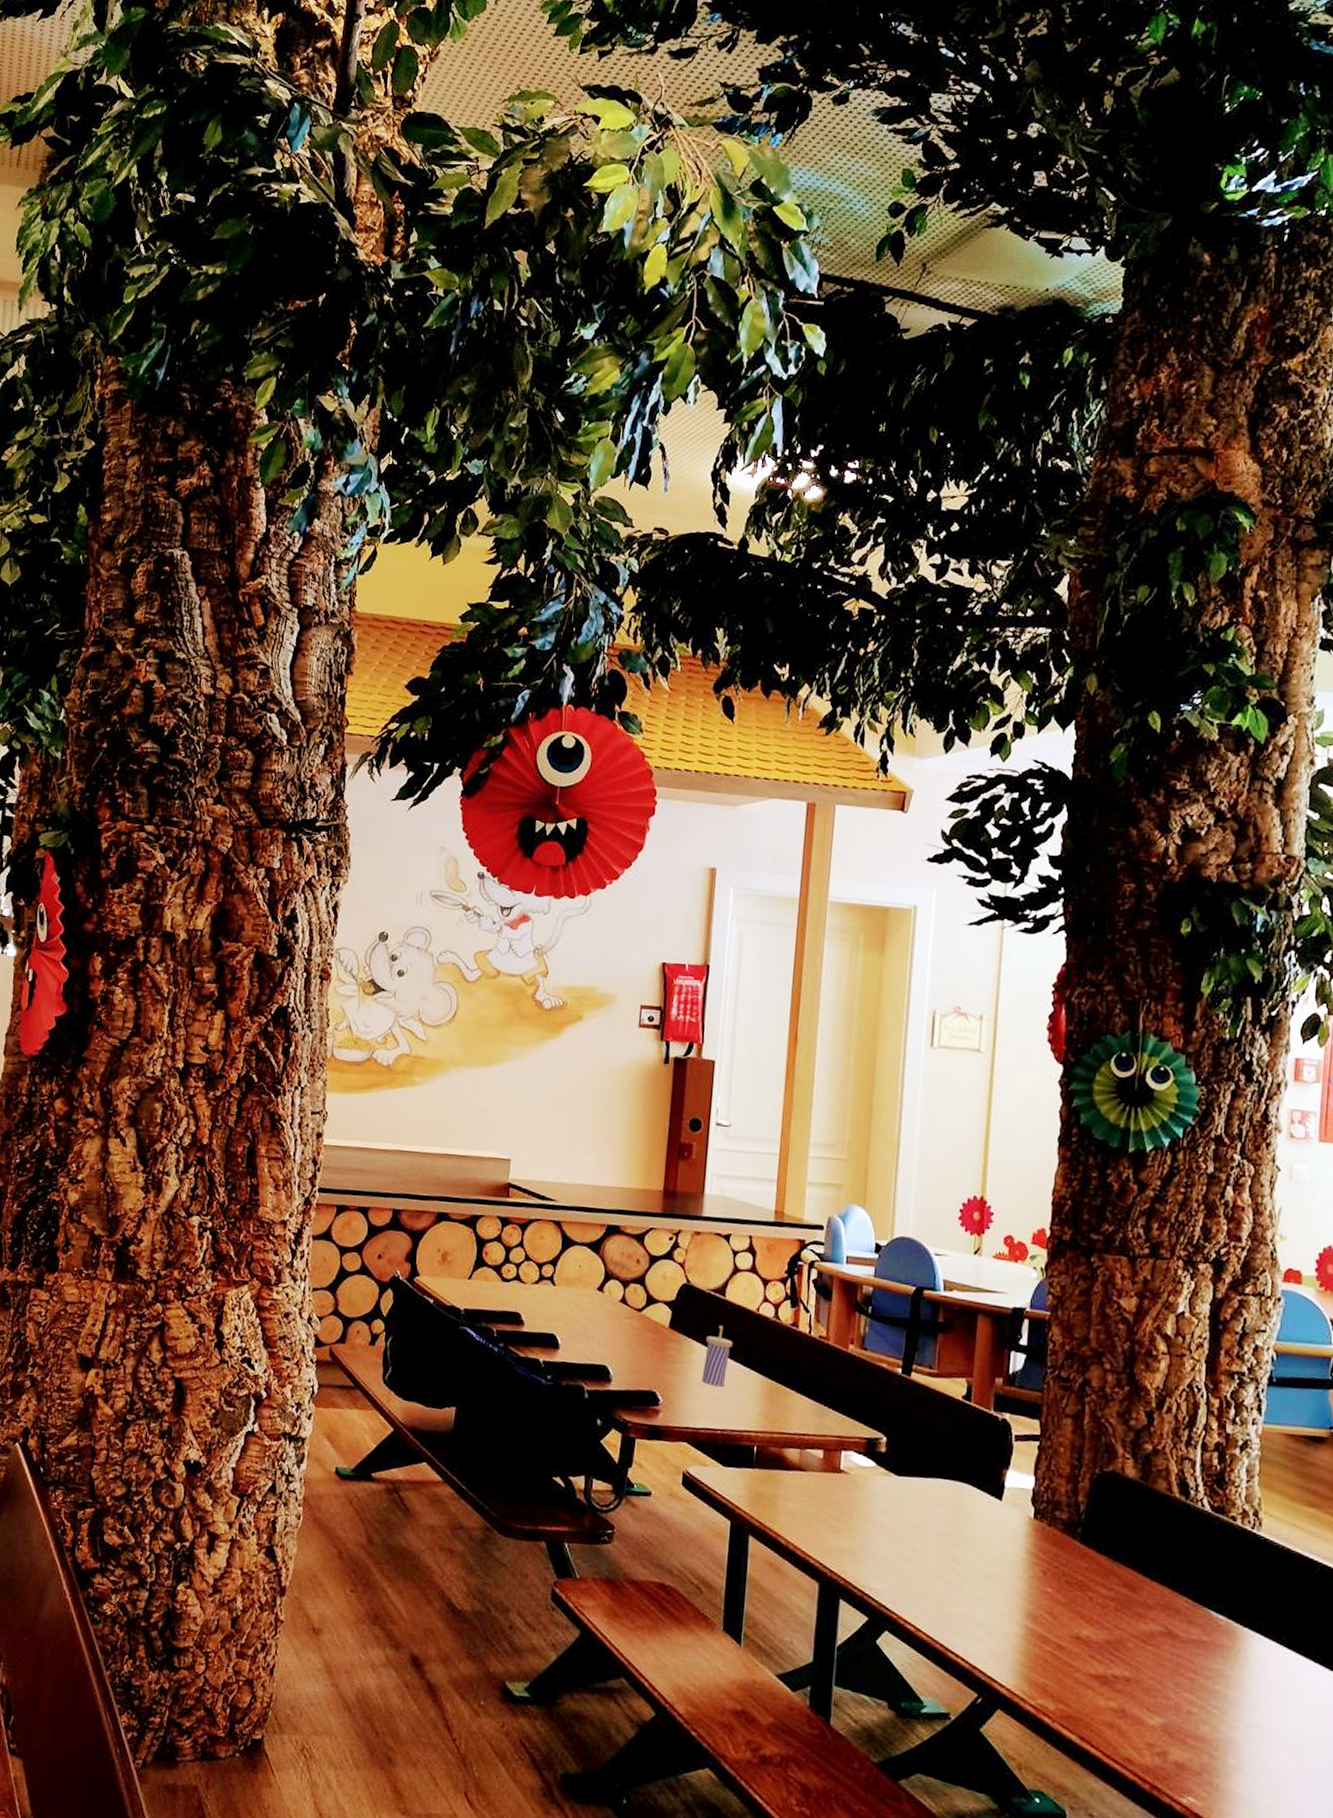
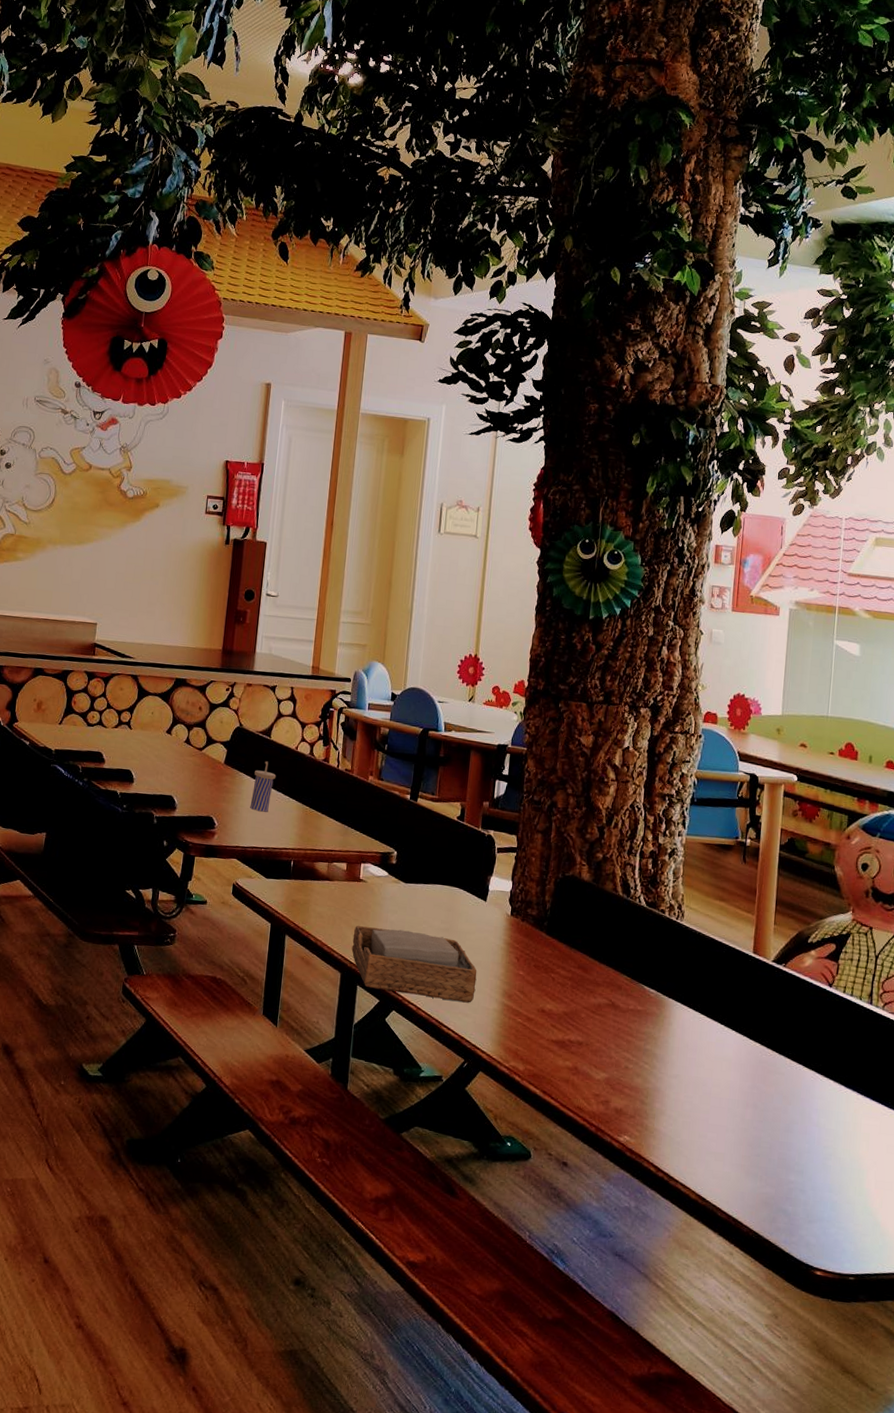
napkin holder: none [832,1525,992,1625] -> present [351,925,477,1003]

